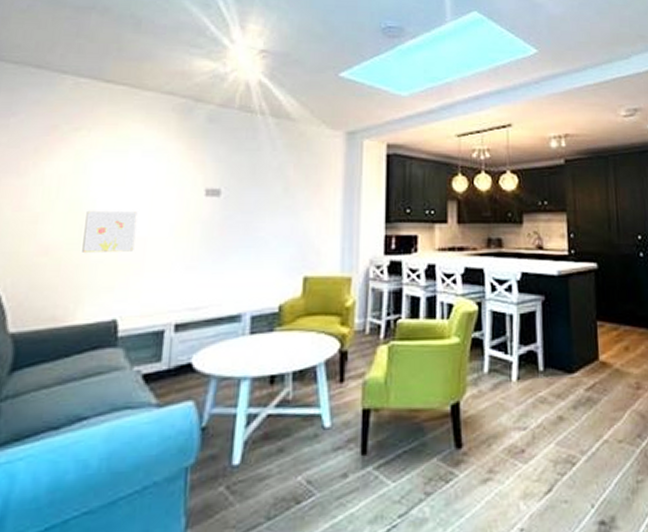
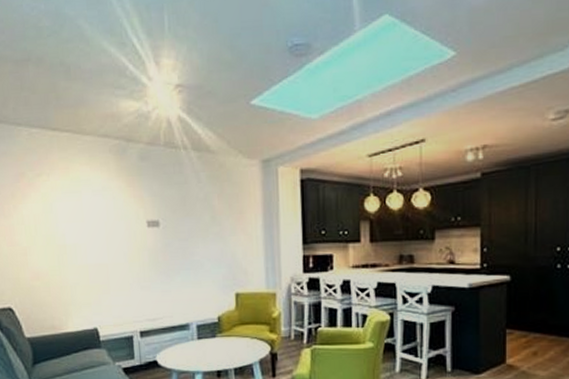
wall art: present [82,210,138,252] -> none [60,243,100,277]

